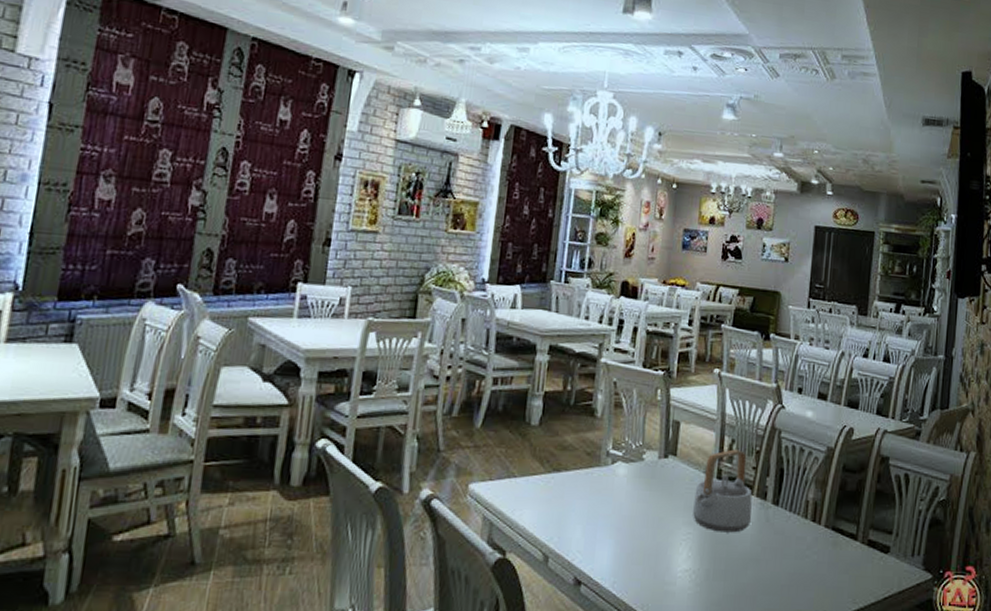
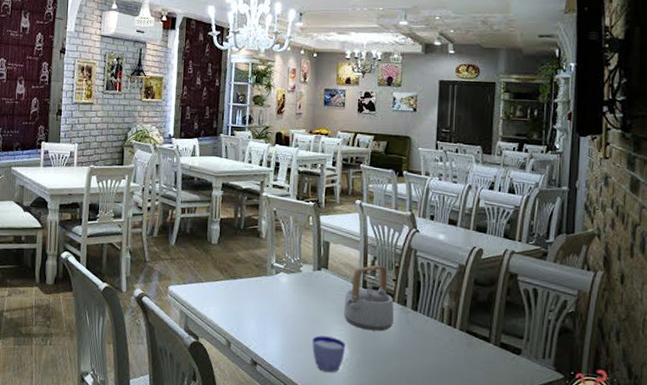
cup: none [652,542,696,589] -> present [312,335,349,373]

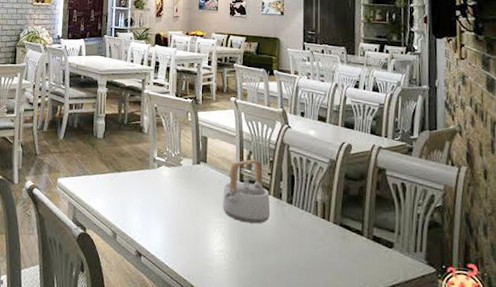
cup: present [312,335,349,373] -> none [193,227,228,265]

